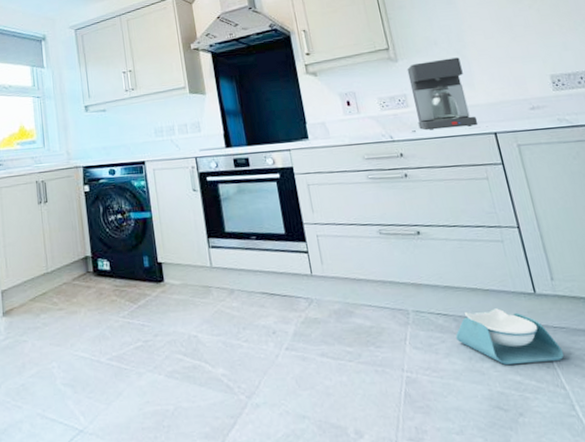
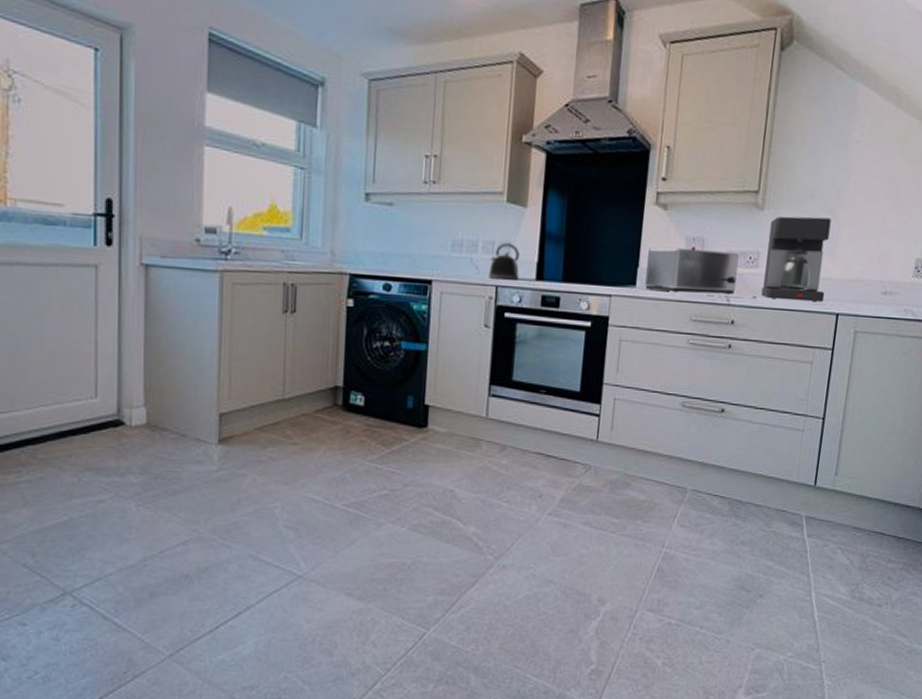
kettle: none [186,123,212,154] -> present [489,242,519,282]
toaster: none [311,98,396,141] -> present [645,247,739,295]
pet bowl: present [456,308,565,365] -> none [725,496,821,551]

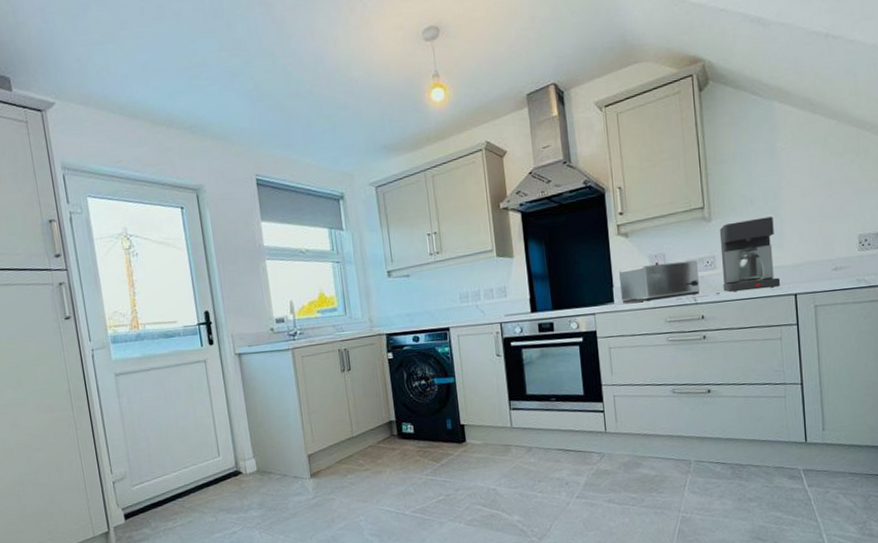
kettle: present [489,242,519,282] -> none [492,287,517,319]

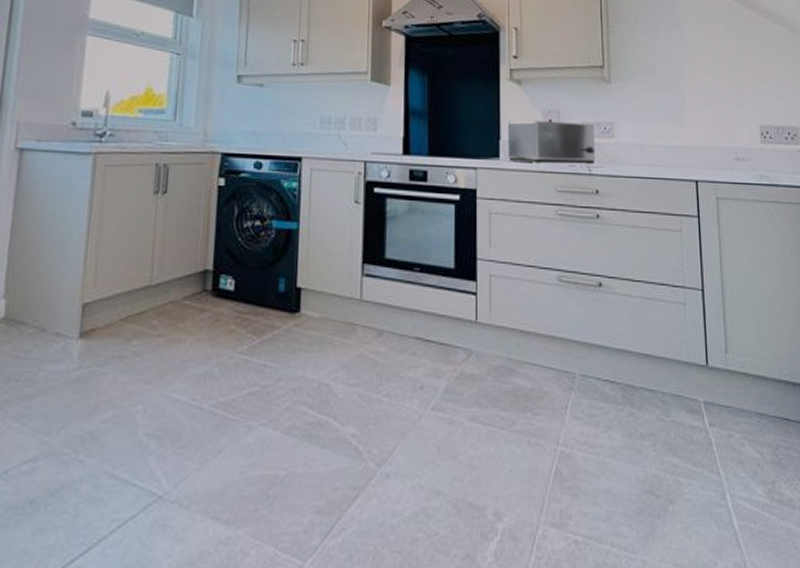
coffee maker: present [719,216,781,293] -> none [618,88,682,170]

